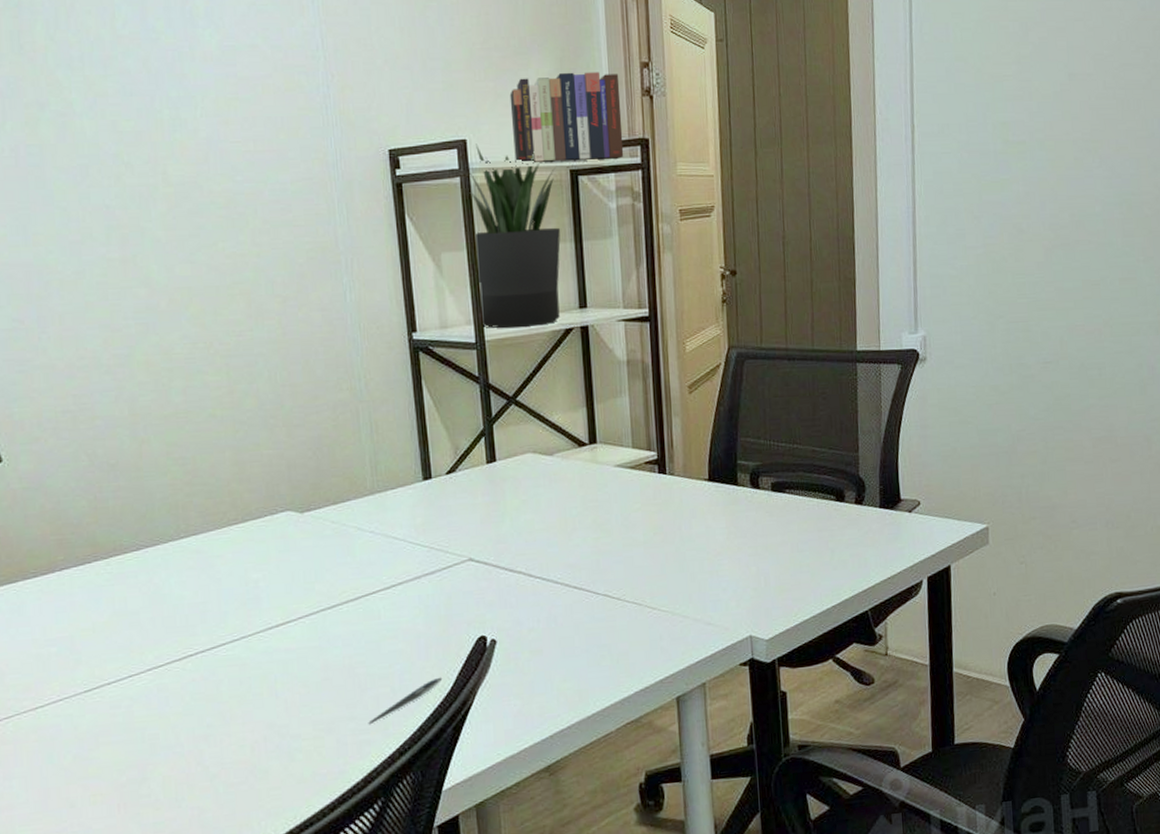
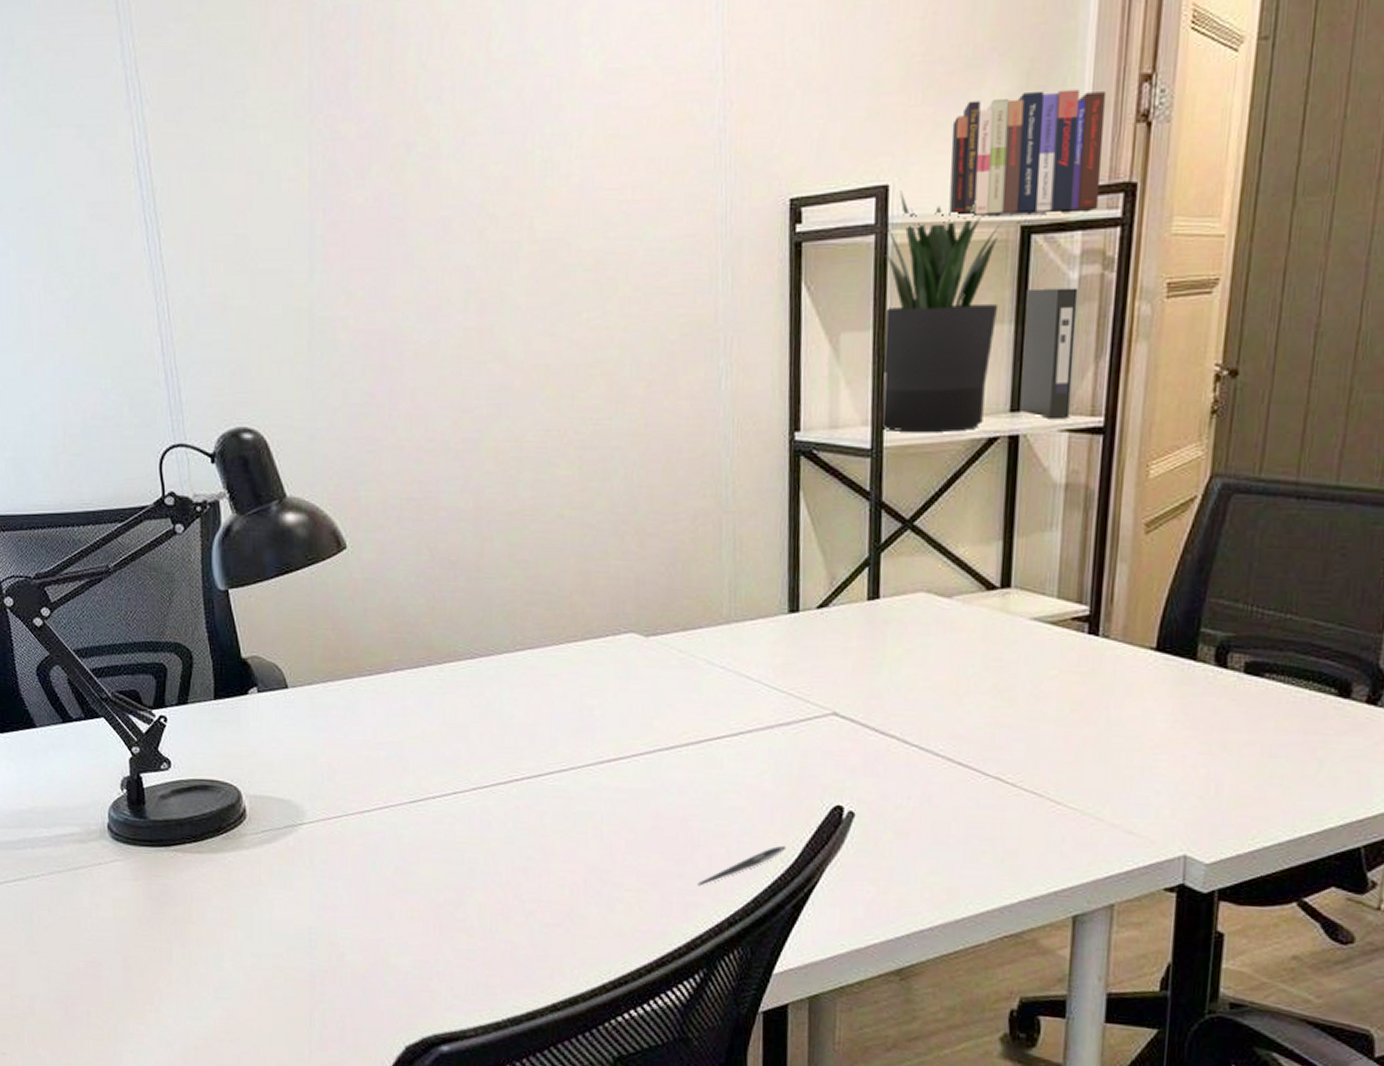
binder: none [580,214,623,312] -> present [1019,288,1078,418]

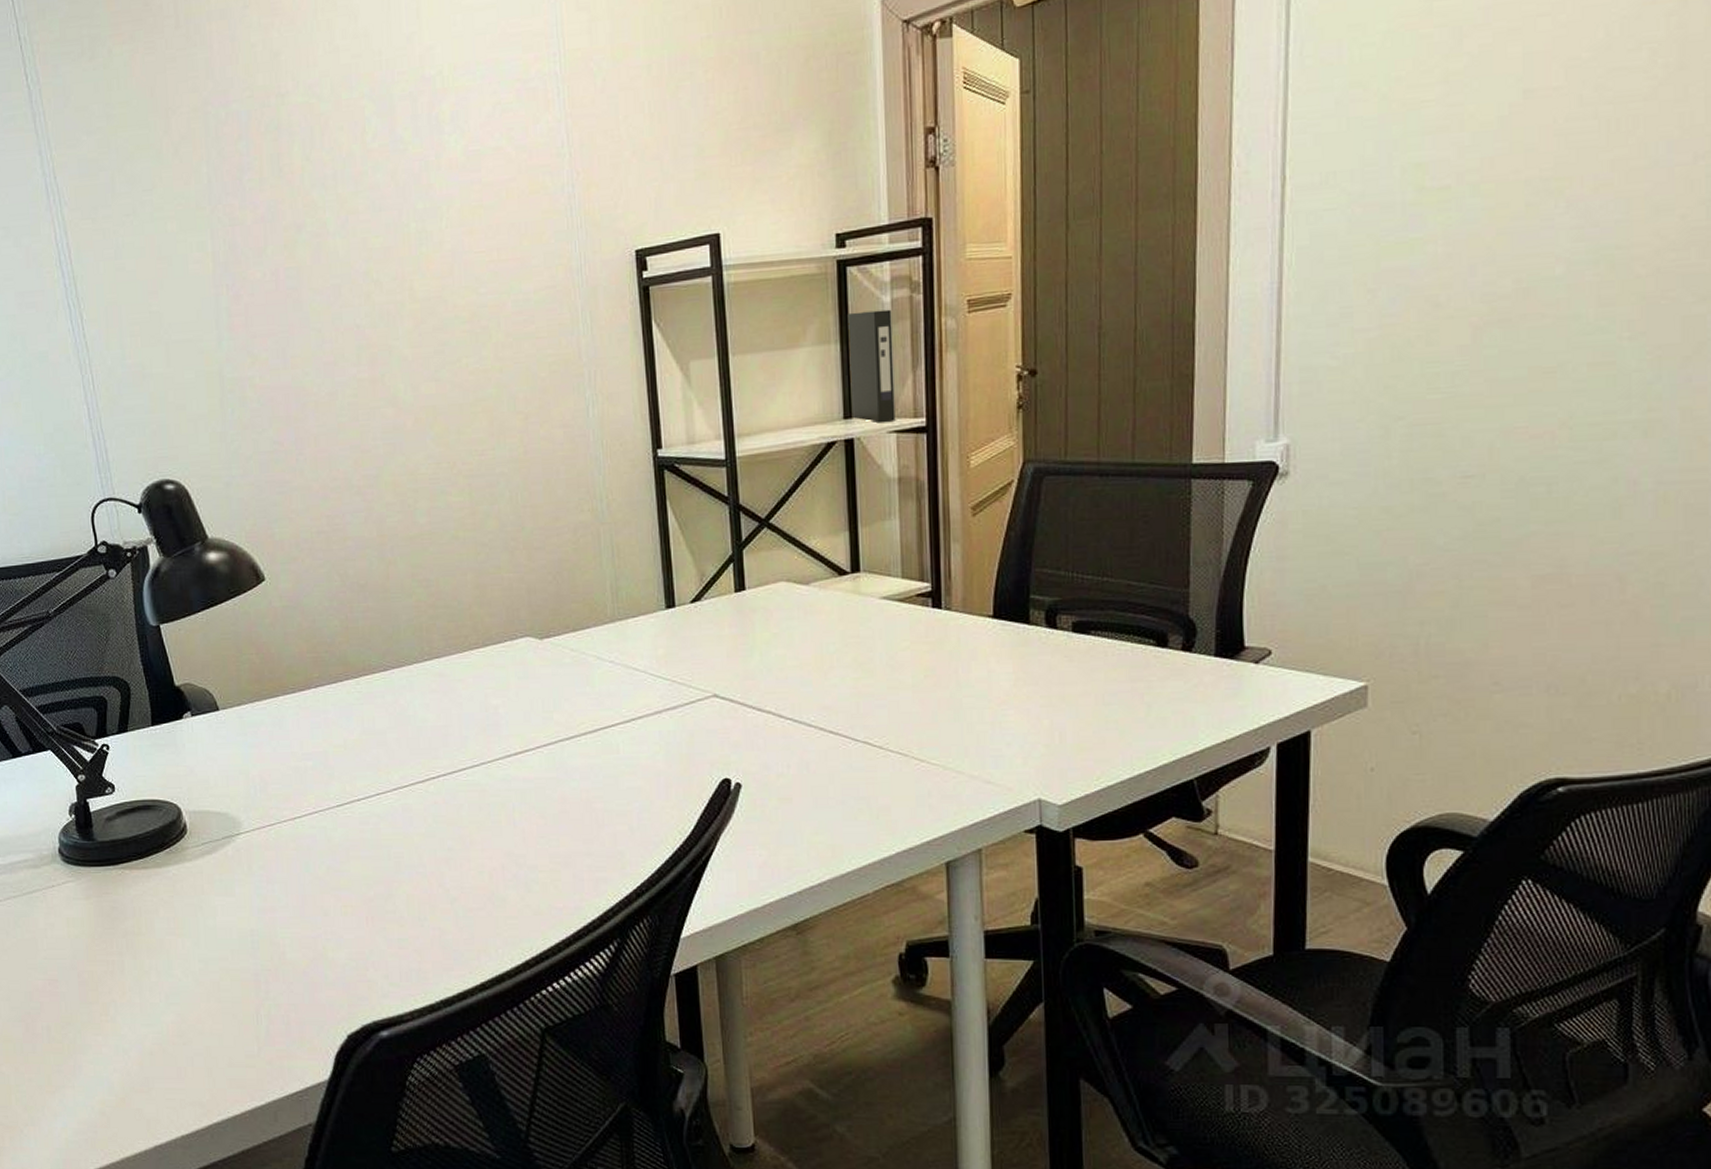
pen: present [697,845,787,887] -> none [605,818,683,863]
planter: present [879,190,1000,432] -> none [721,237,825,443]
books: present [949,89,1107,219] -> none [769,143,902,258]

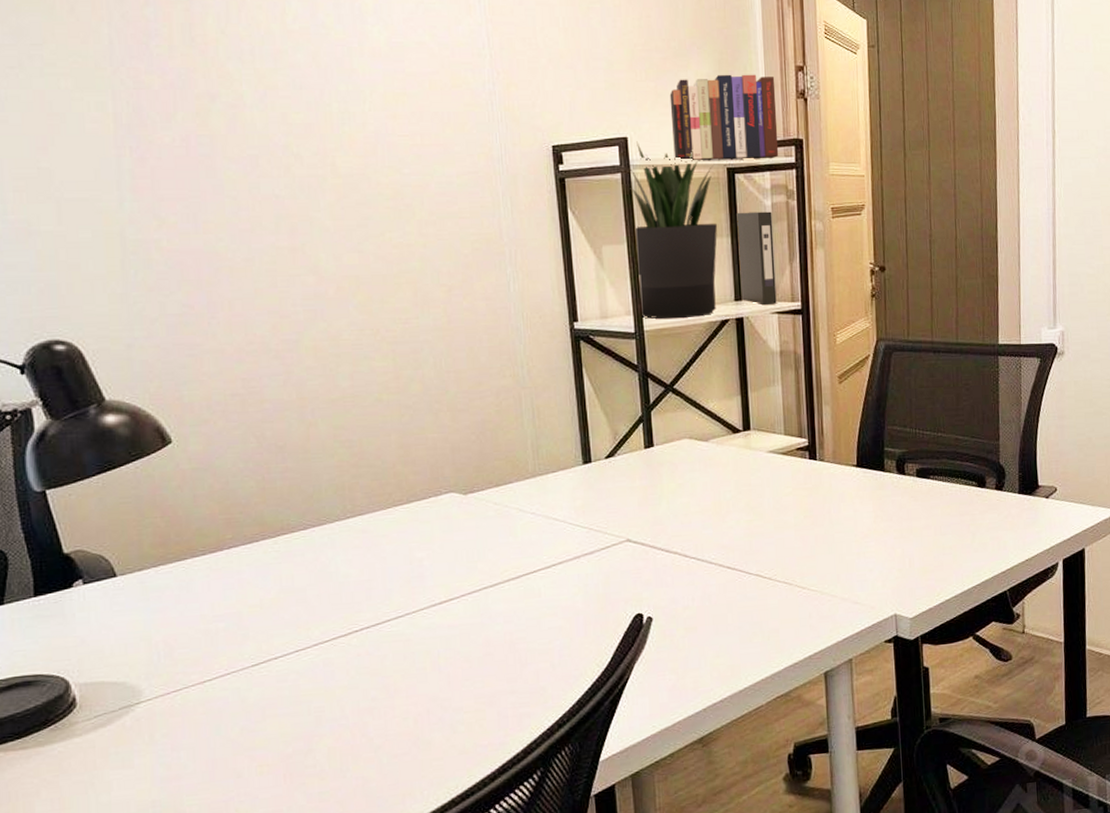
planter: none [721,237,825,443] -> present [629,141,718,319]
books: none [769,143,902,258] -> present [669,74,779,163]

